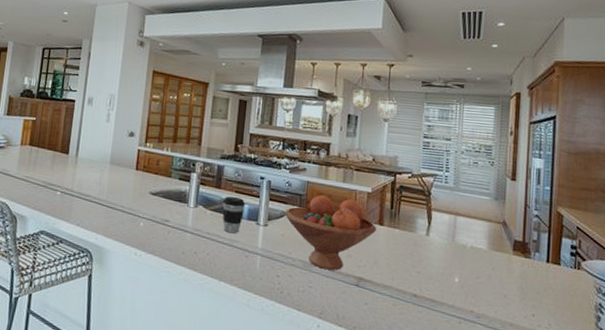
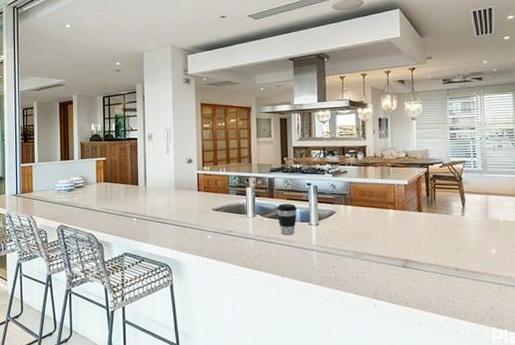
fruit bowl: present [285,195,376,271] -> none [333,192,416,256]

